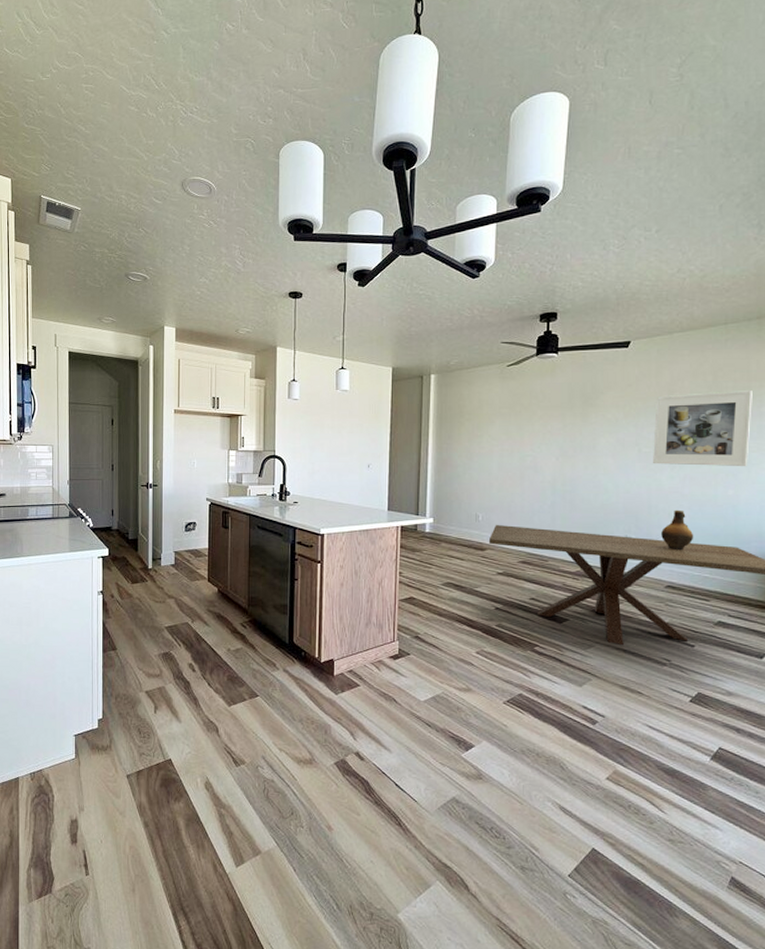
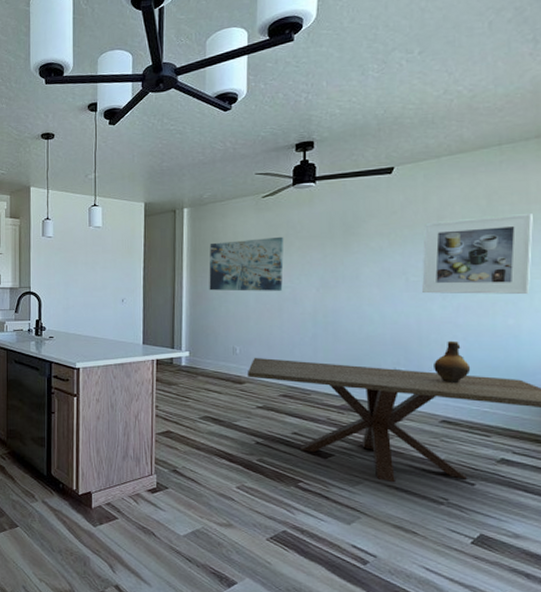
wall art: none [454,405,527,459] -> present [209,236,284,291]

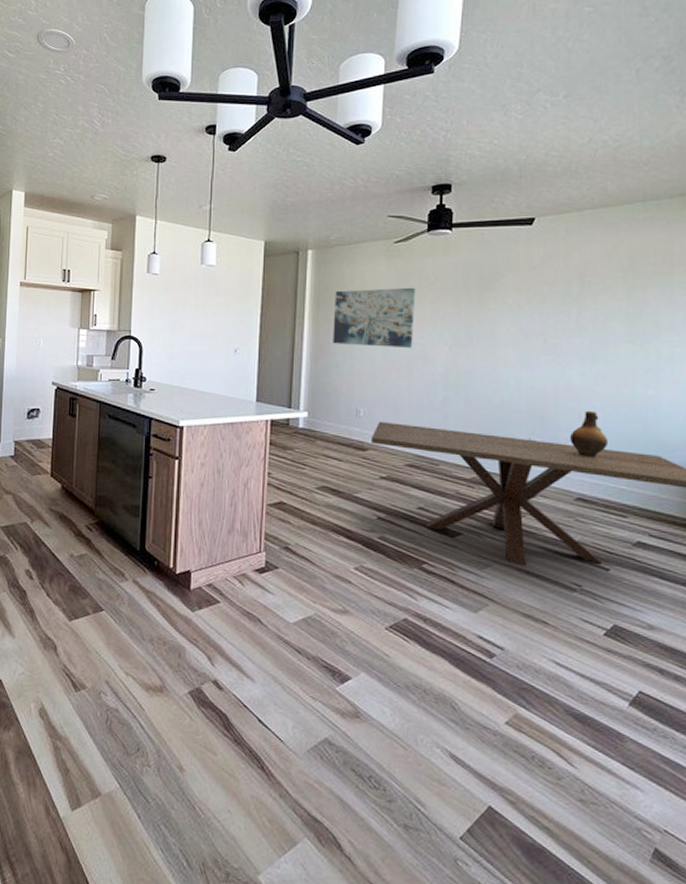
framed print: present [422,214,533,295] -> none [561,276,676,364]

